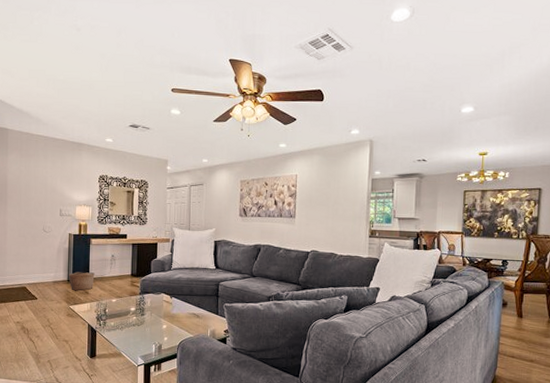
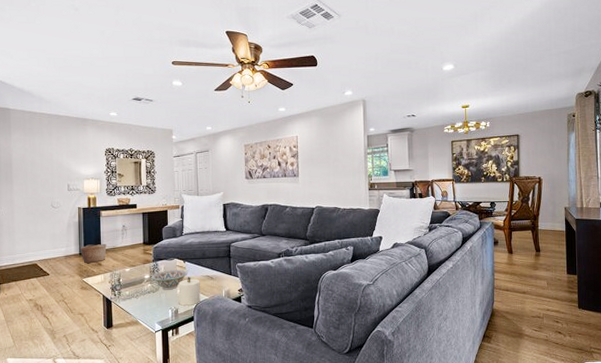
decorative bowl: none [137,304,174,325] -> present [151,269,188,290]
candle: none [163,313,186,342] -> present [178,277,201,306]

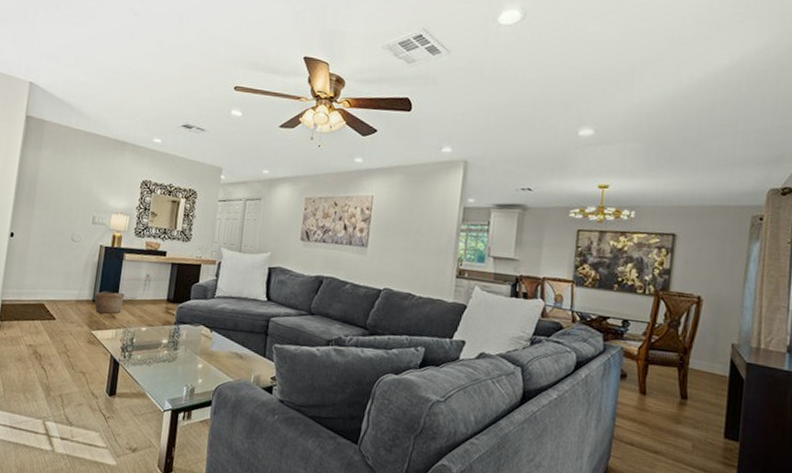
decorative bowl: present [151,269,188,290] -> none [169,337,213,363]
candle: present [178,277,201,306] -> none [197,350,226,387]

